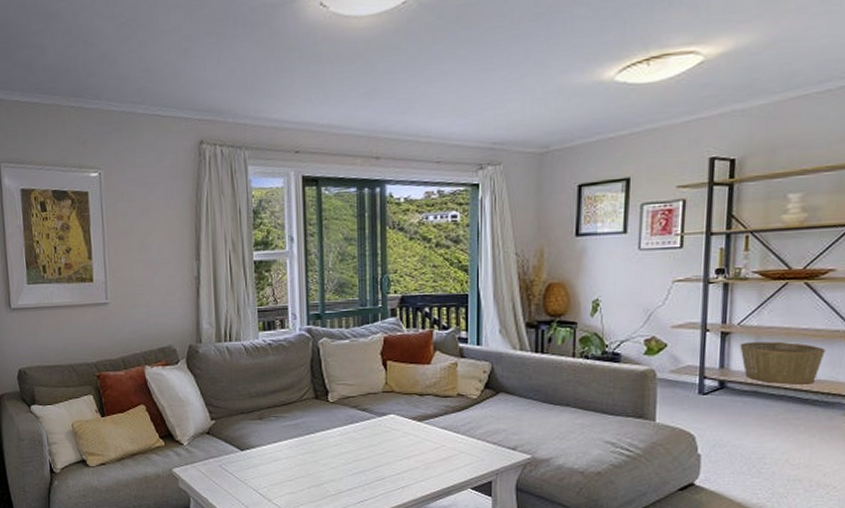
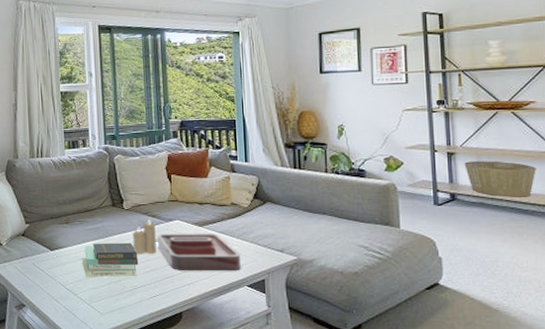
books: none [277,440,345,481] -> present [82,242,139,278]
candle: none [338,413,366,454] -> present [132,219,157,255]
decorative tray: none [367,428,466,473] -> present [157,233,242,271]

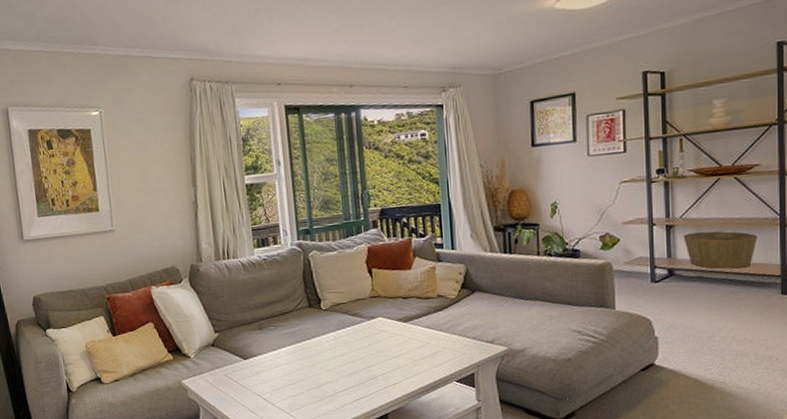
books: present [82,242,139,278] -> none [278,345,340,386]
candle: present [132,219,157,255] -> none [332,318,359,357]
decorative tray: present [157,233,242,271] -> none [358,328,450,370]

